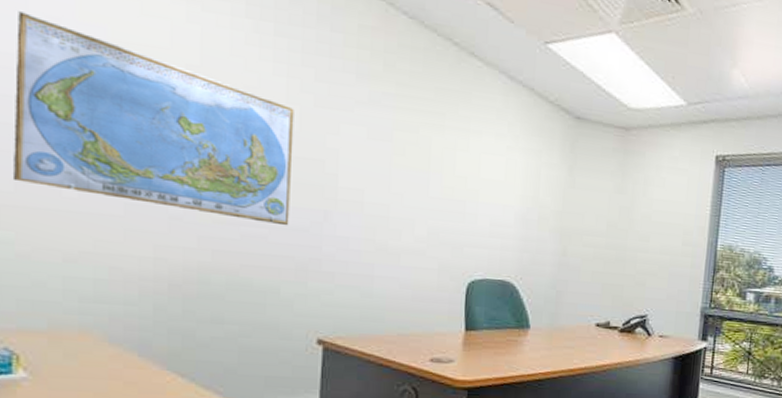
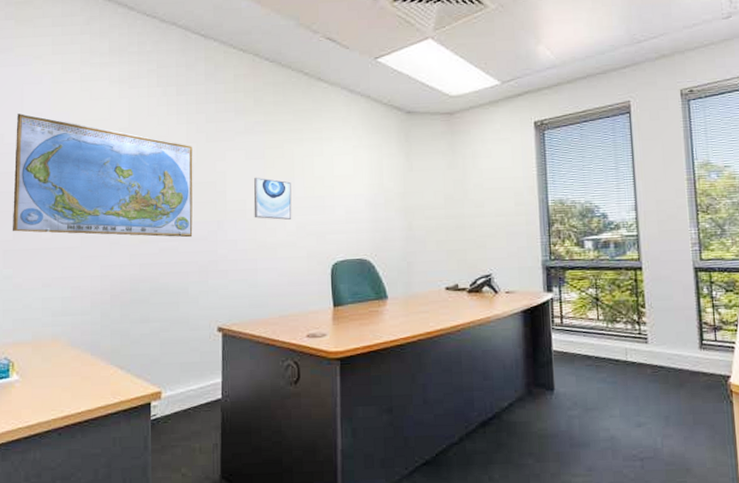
wall art: none [373,163,425,223] -> present [253,177,292,220]

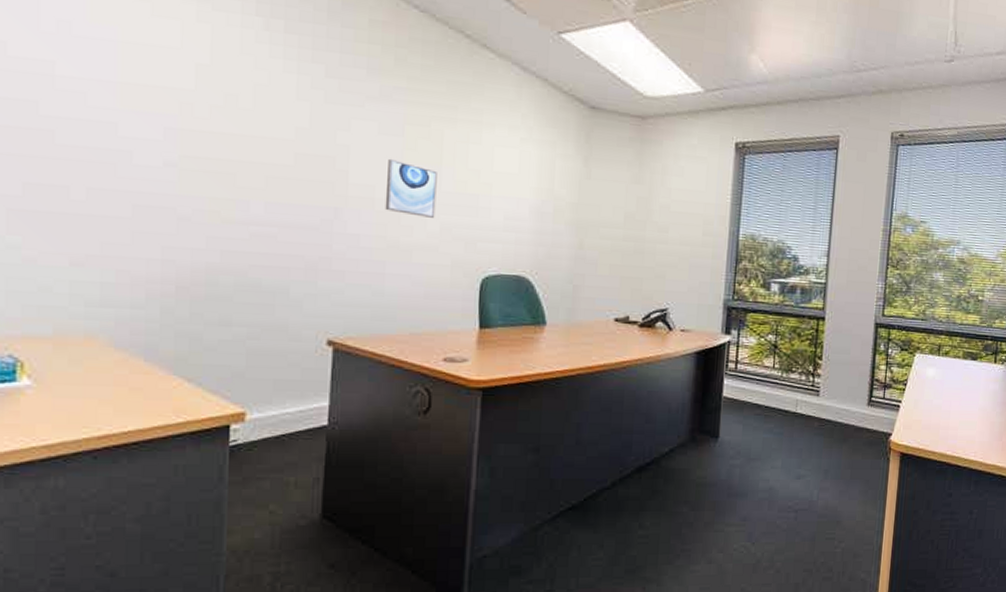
world map: present [12,113,193,238] -> none [20,15,305,225]

